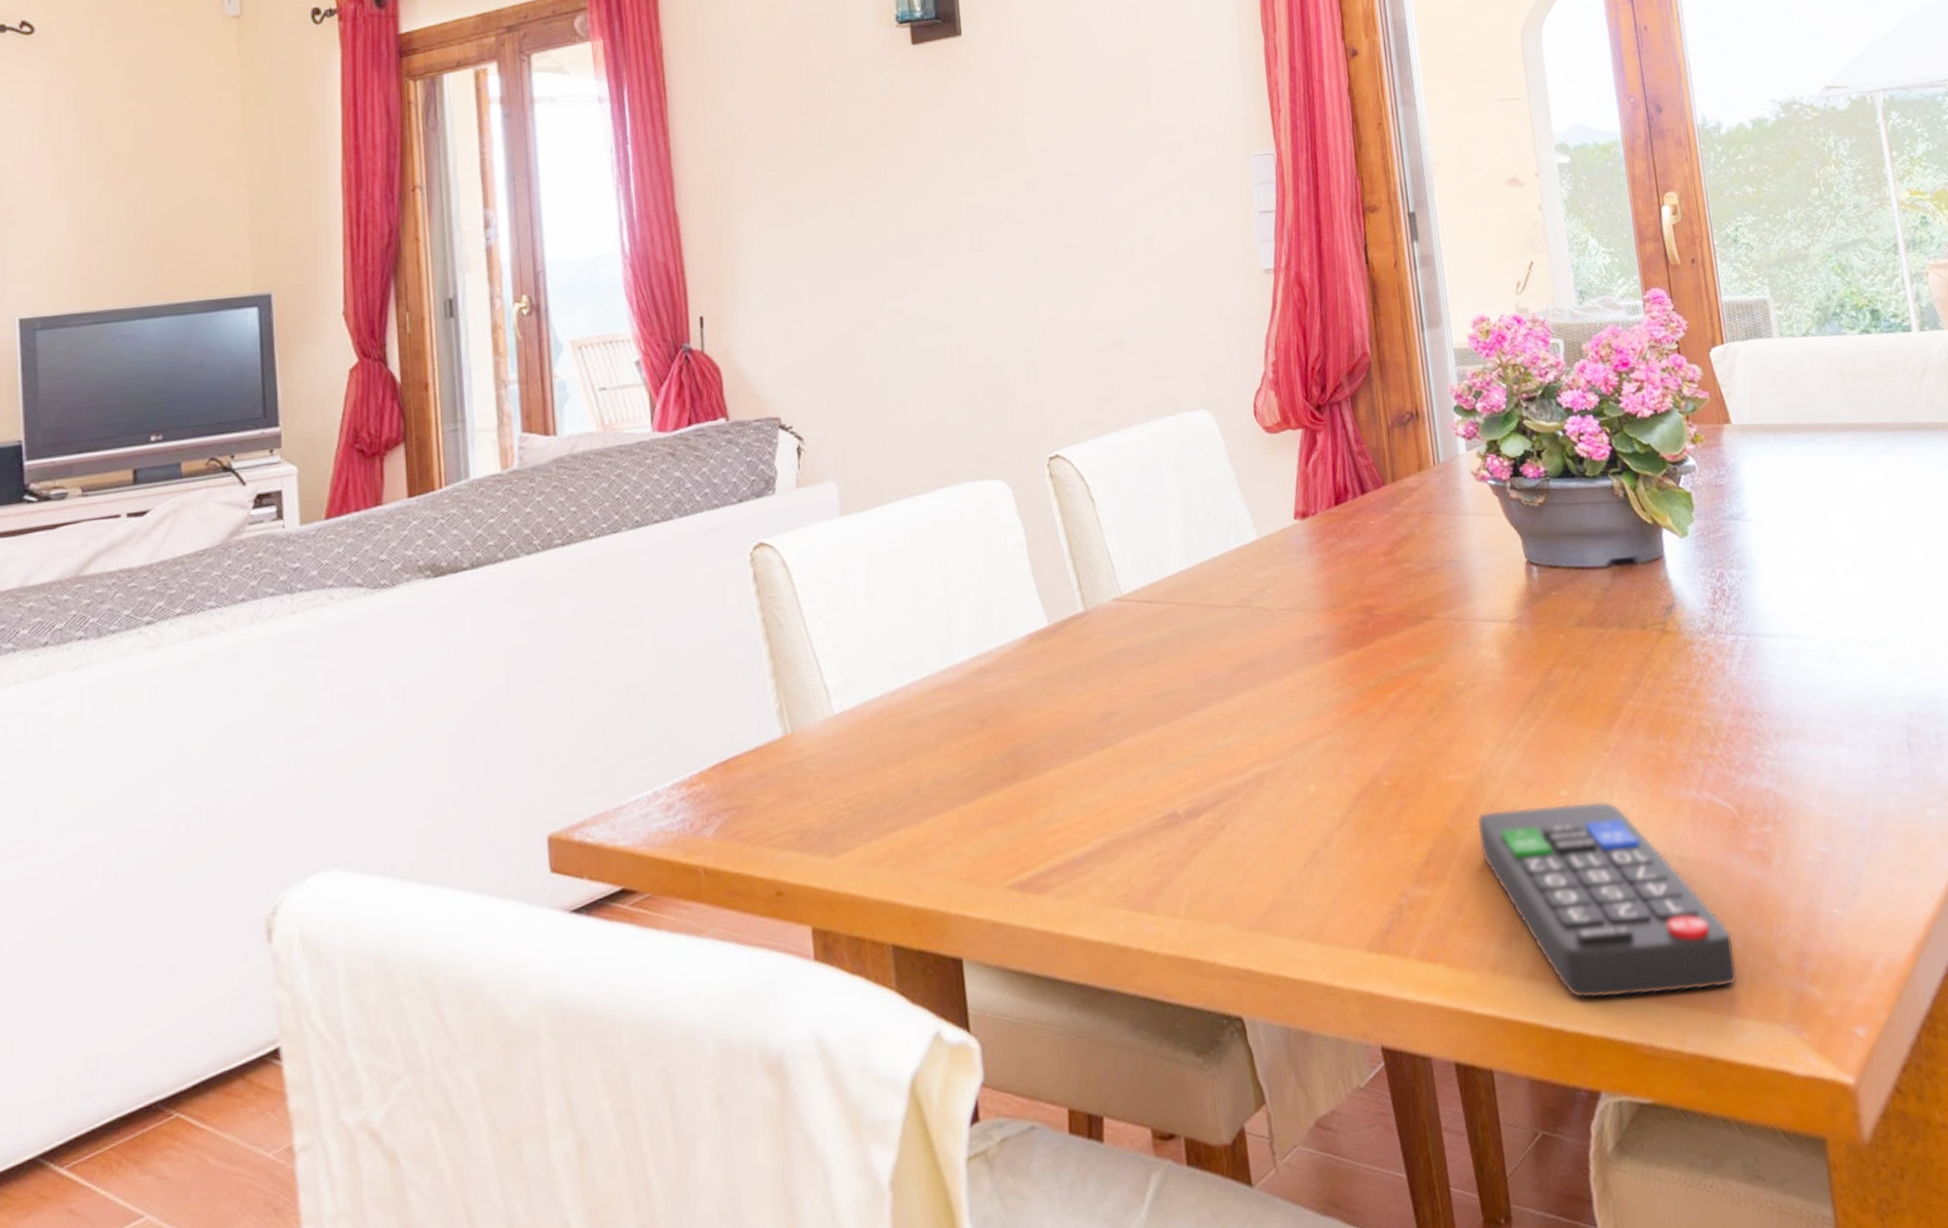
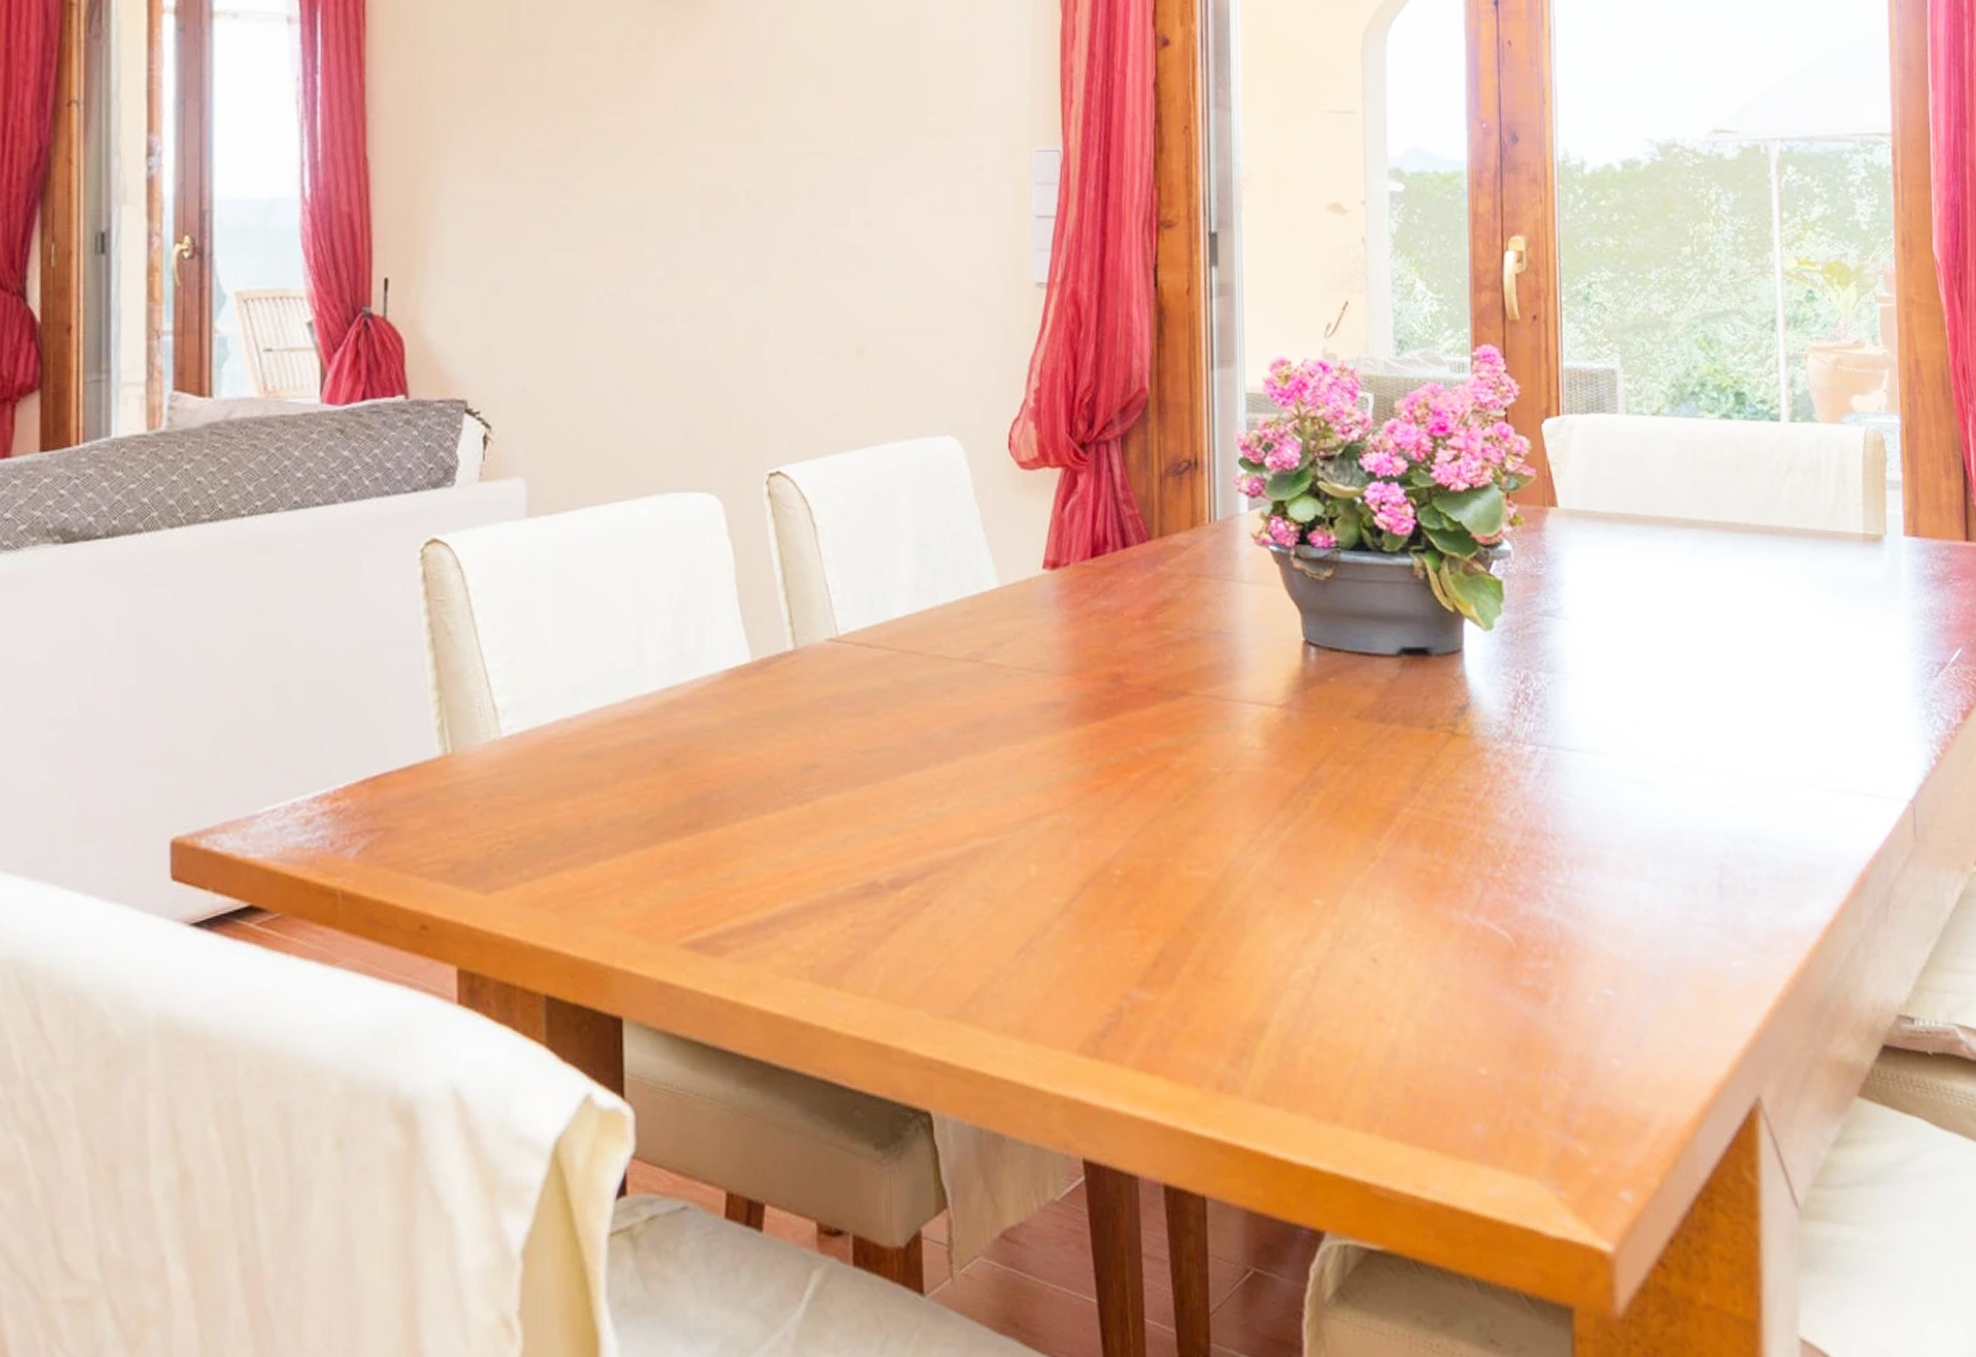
remote control: present [1477,801,1738,1000] -> none [1217,913,1495,1134]

